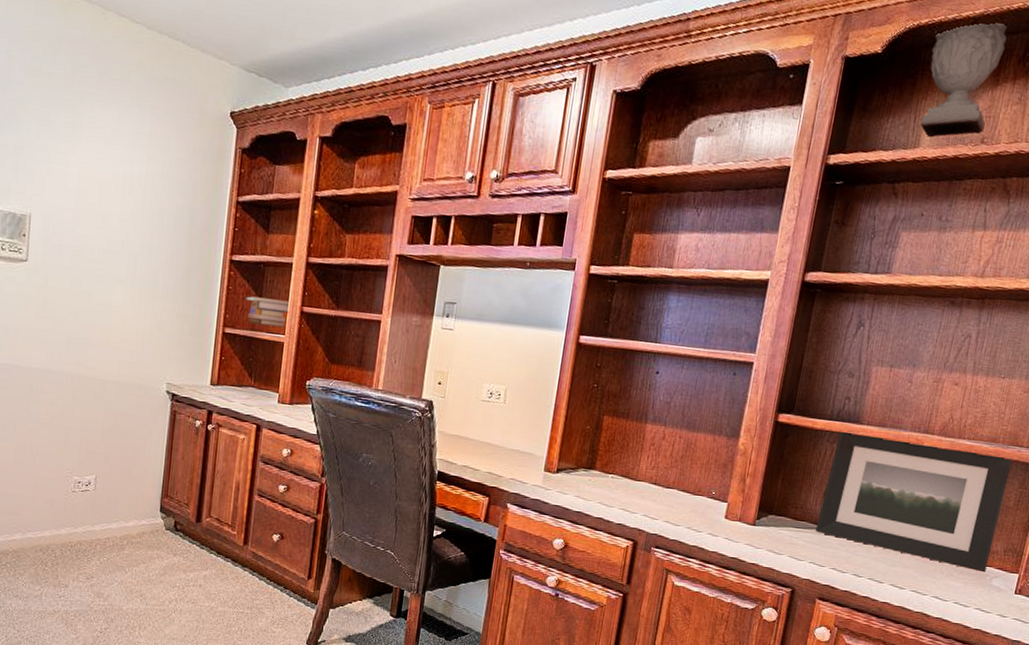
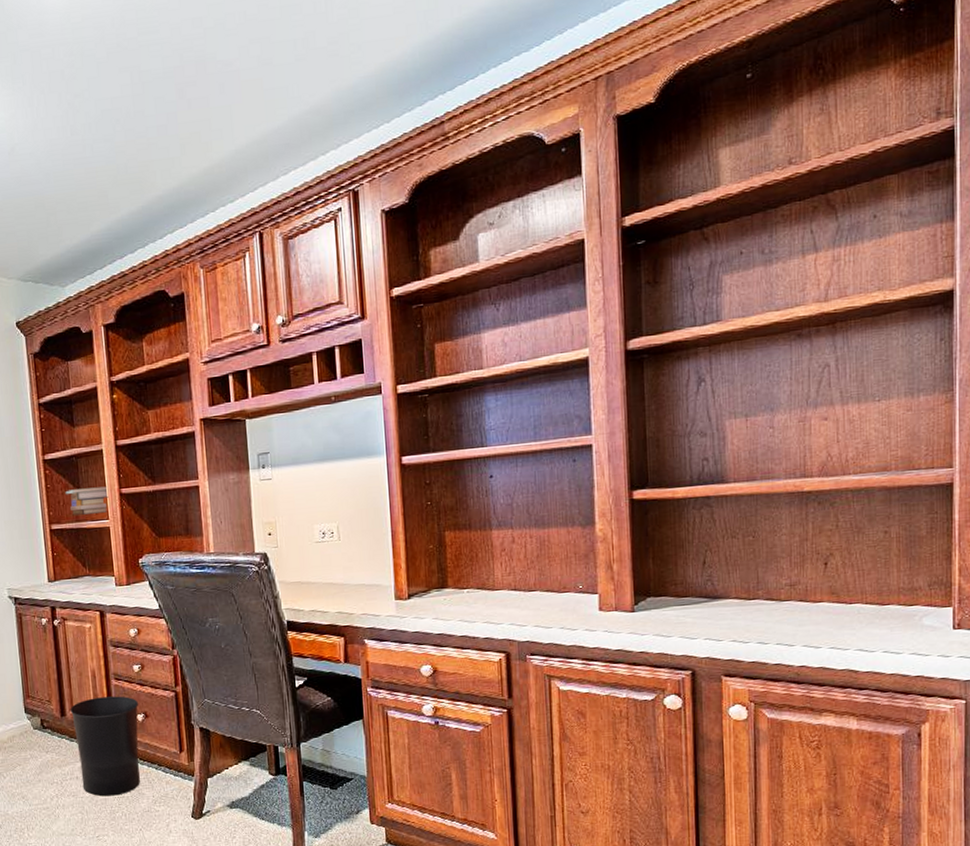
waste bin: none [204,509,278,610] -> present [70,696,140,797]
picture frame: present [815,430,1012,573] -> none [702,485,913,613]
decorative urn: present [920,23,1010,138] -> none [709,36,791,173]

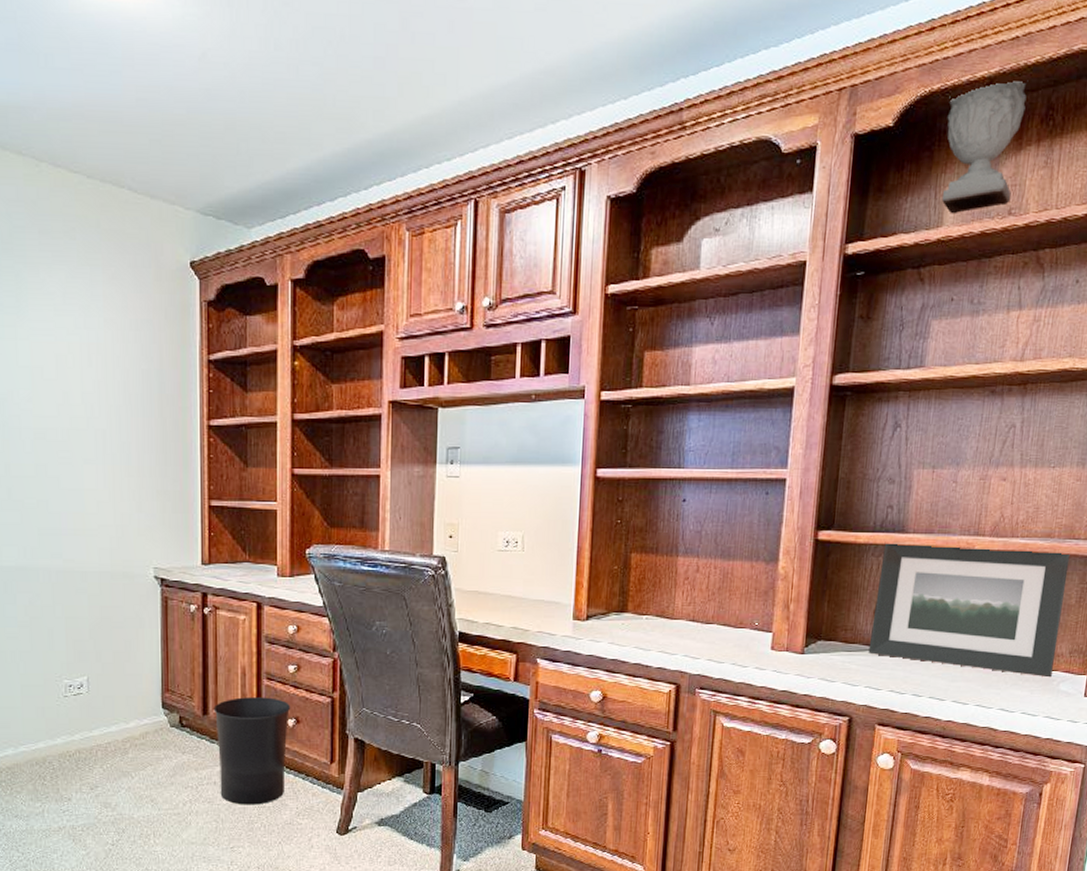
books: present [65,486,108,516] -> none [230,463,278,493]
picture frame: none [702,485,913,613] -> present [868,541,1070,678]
decorative urn: none [709,36,791,173] -> present [941,80,1029,214]

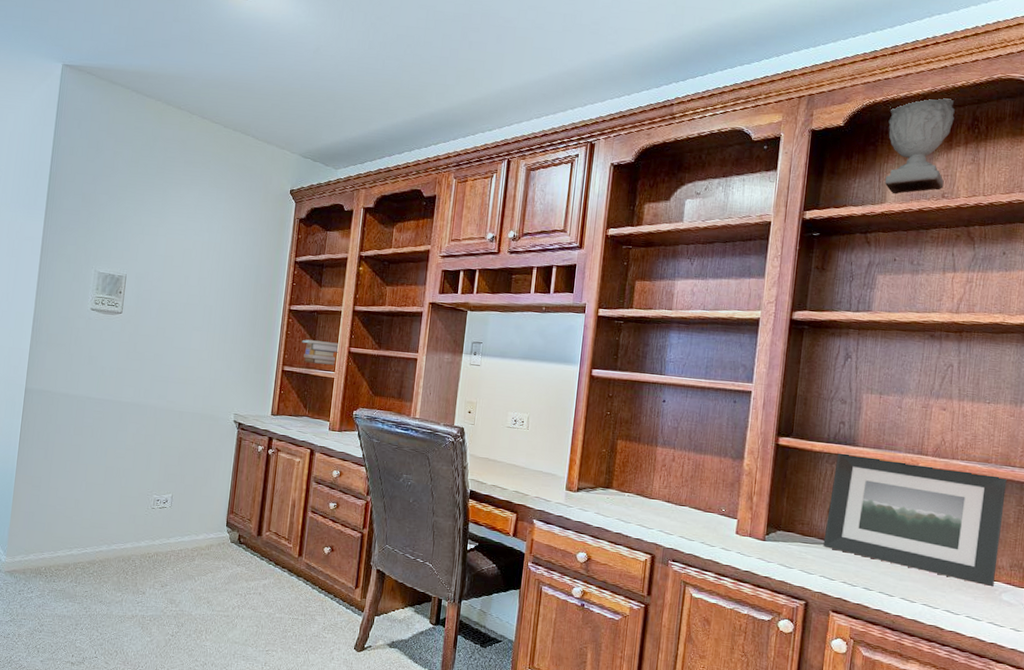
waste bin: present [213,697,291,805] -> none [263,524,328,617]
books: none [230,463,278,493] -> present [302,339,339,365]

